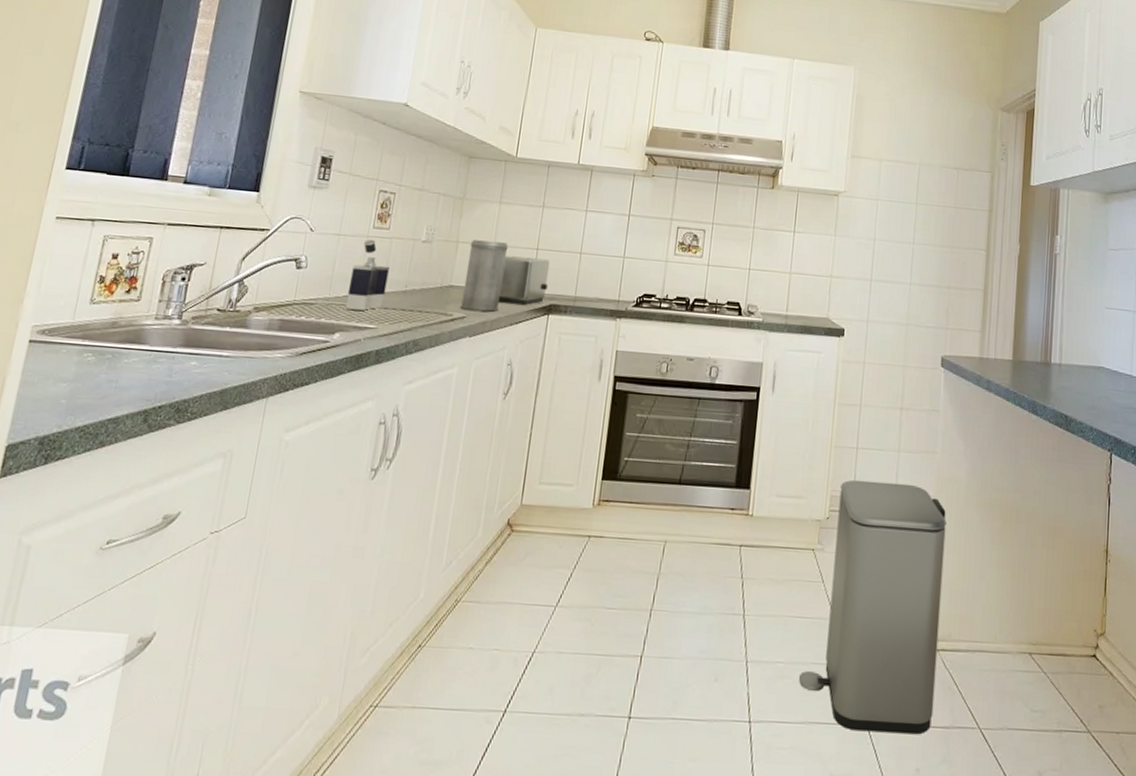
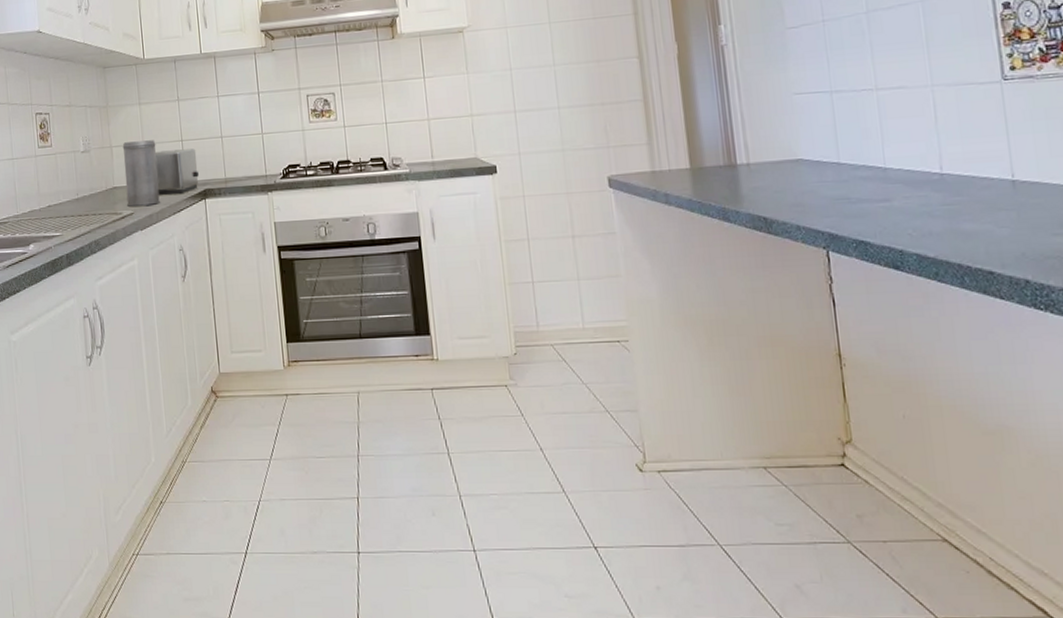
perfume bottle: present [346,239,390,311] -> none [30,157,63,222]
pedal bin: present [799,479,947,735] -> none [516,311,665,554]

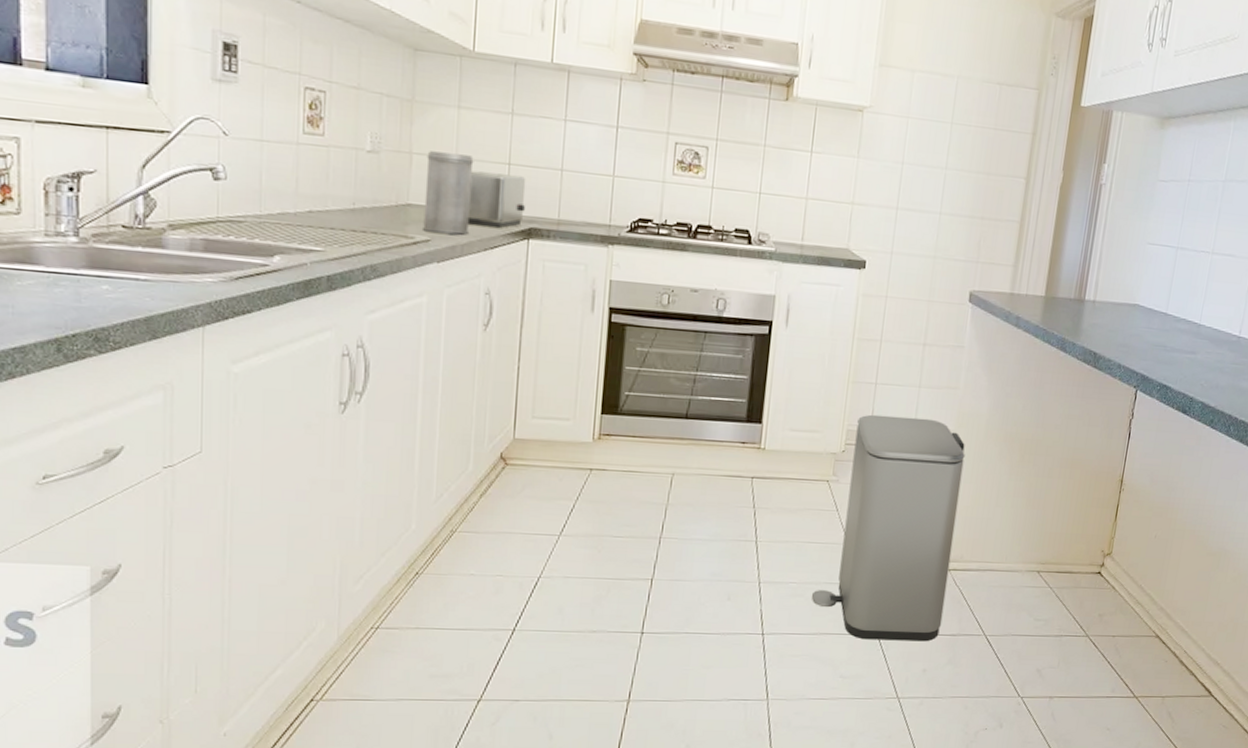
pedal bin: none [516,311,665,554] -> present [812,414,965,642]

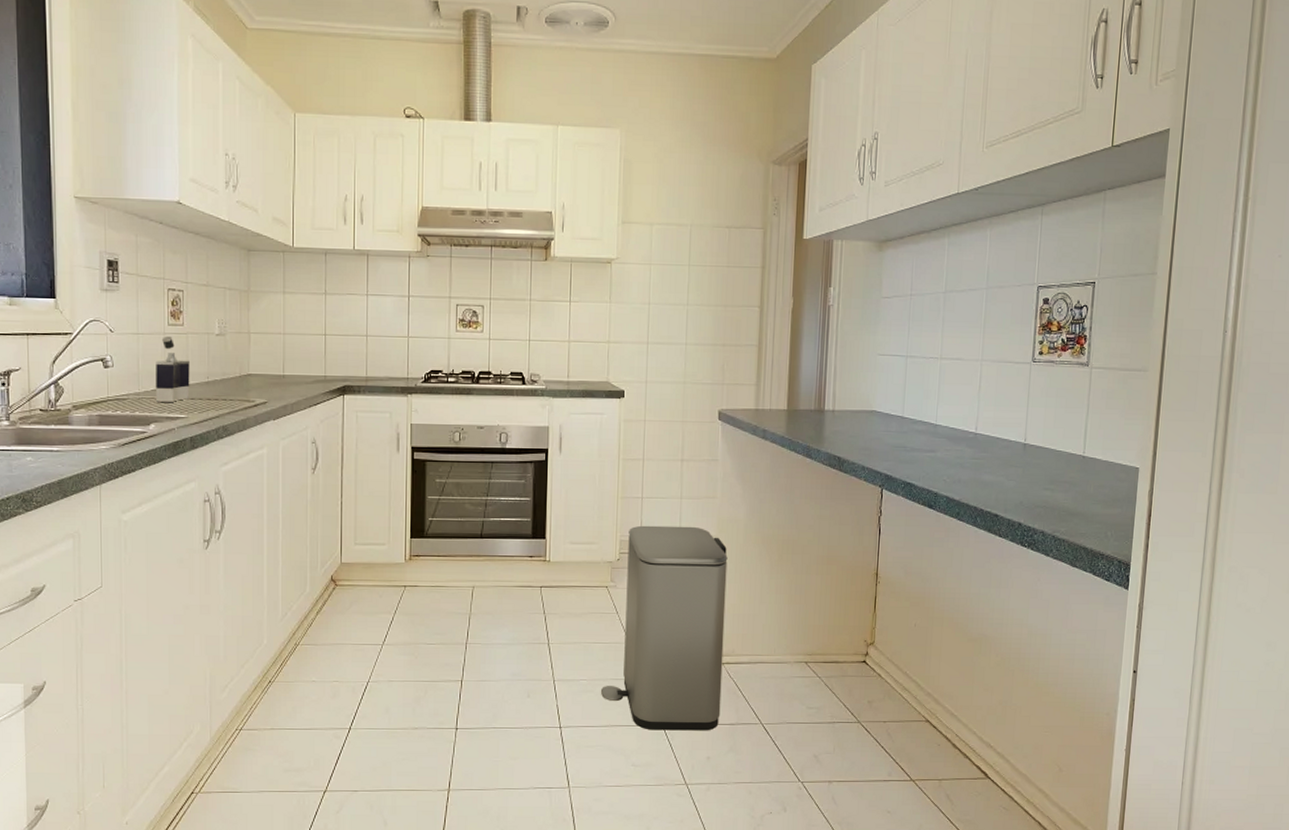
perfume bottle: none [282,146,330,231] -> present [155,335,190,402]
canister: present [423,151,474,235] -> none [261,330,298,397]
toaster: present [467,171,526,229] -> none [295,343,340,389]

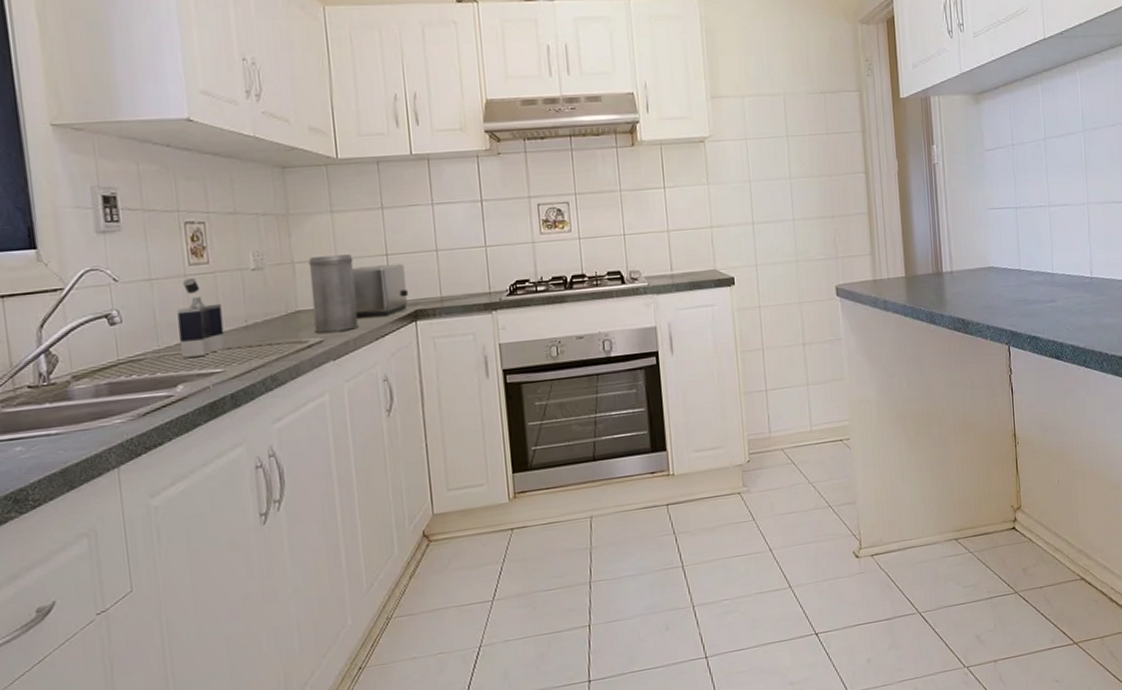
canister: none [261,330,298,397] -> present [308,254,358,335]
toaster: none [295,343,340,389] -> present [351,264,409,320]
pedal bin: present [601,525,728,731] -> none [746,413,876,642]

